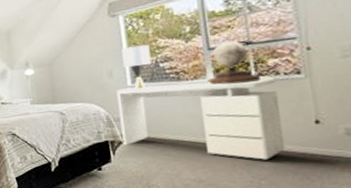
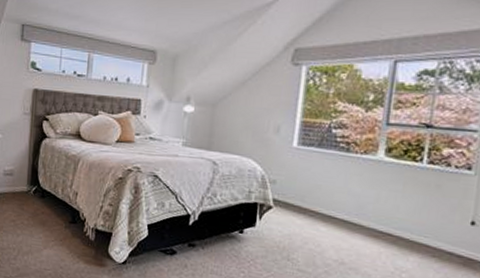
desk: present [117,78,286,160] -> none [273,148,446,253]
lamp: present [121,44,152,90] -> none [294,103,327,154]
globe: present [207,40,260,86] -> none [377,119,431,170]

